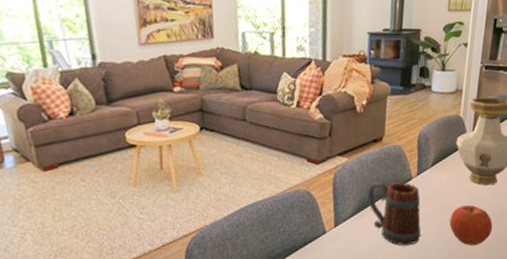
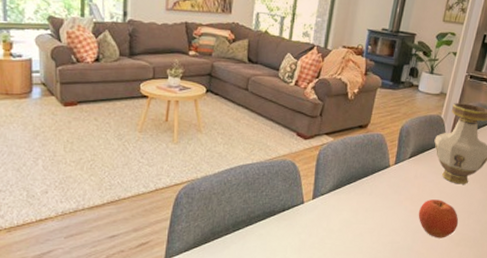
mug: present [367,182,421,246] -> none [346,165,395,227]

